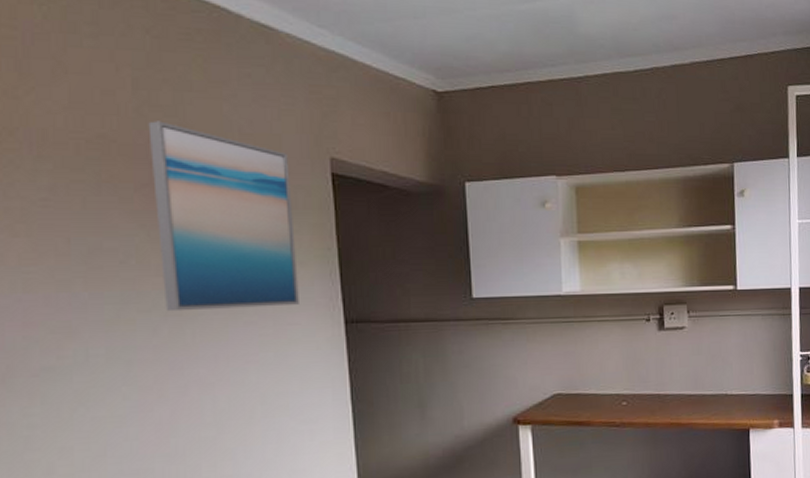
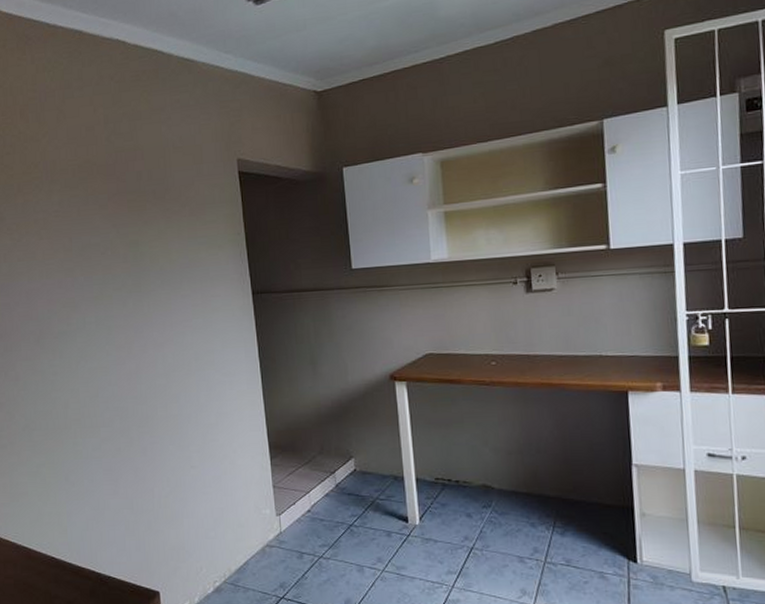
wall art: present [148,121,299,312] -> none [115,145,219,289]

